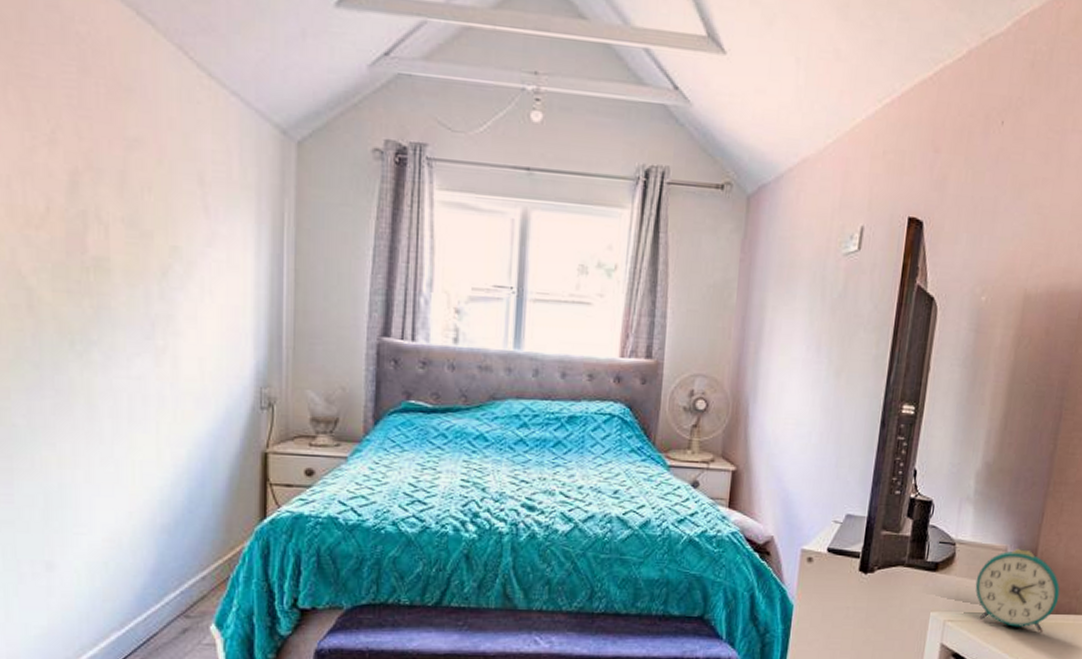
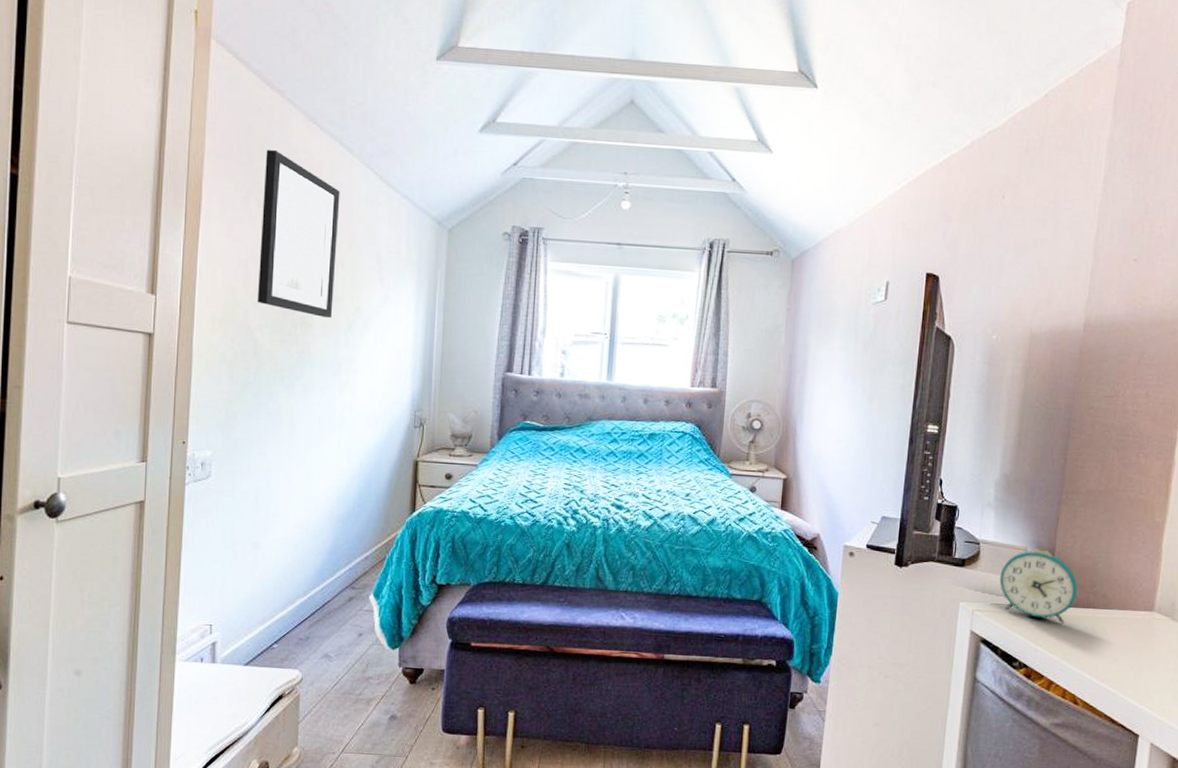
wall art: none [27,15,141,260] -> present [257,149,340,318]

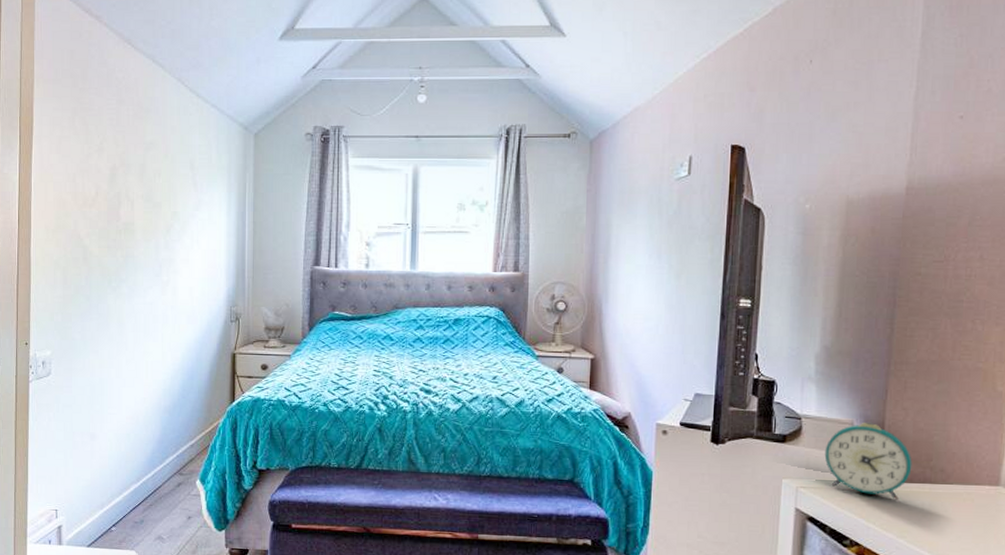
wall art: present [257,149,340,318] -> none [85,71,155,223]

